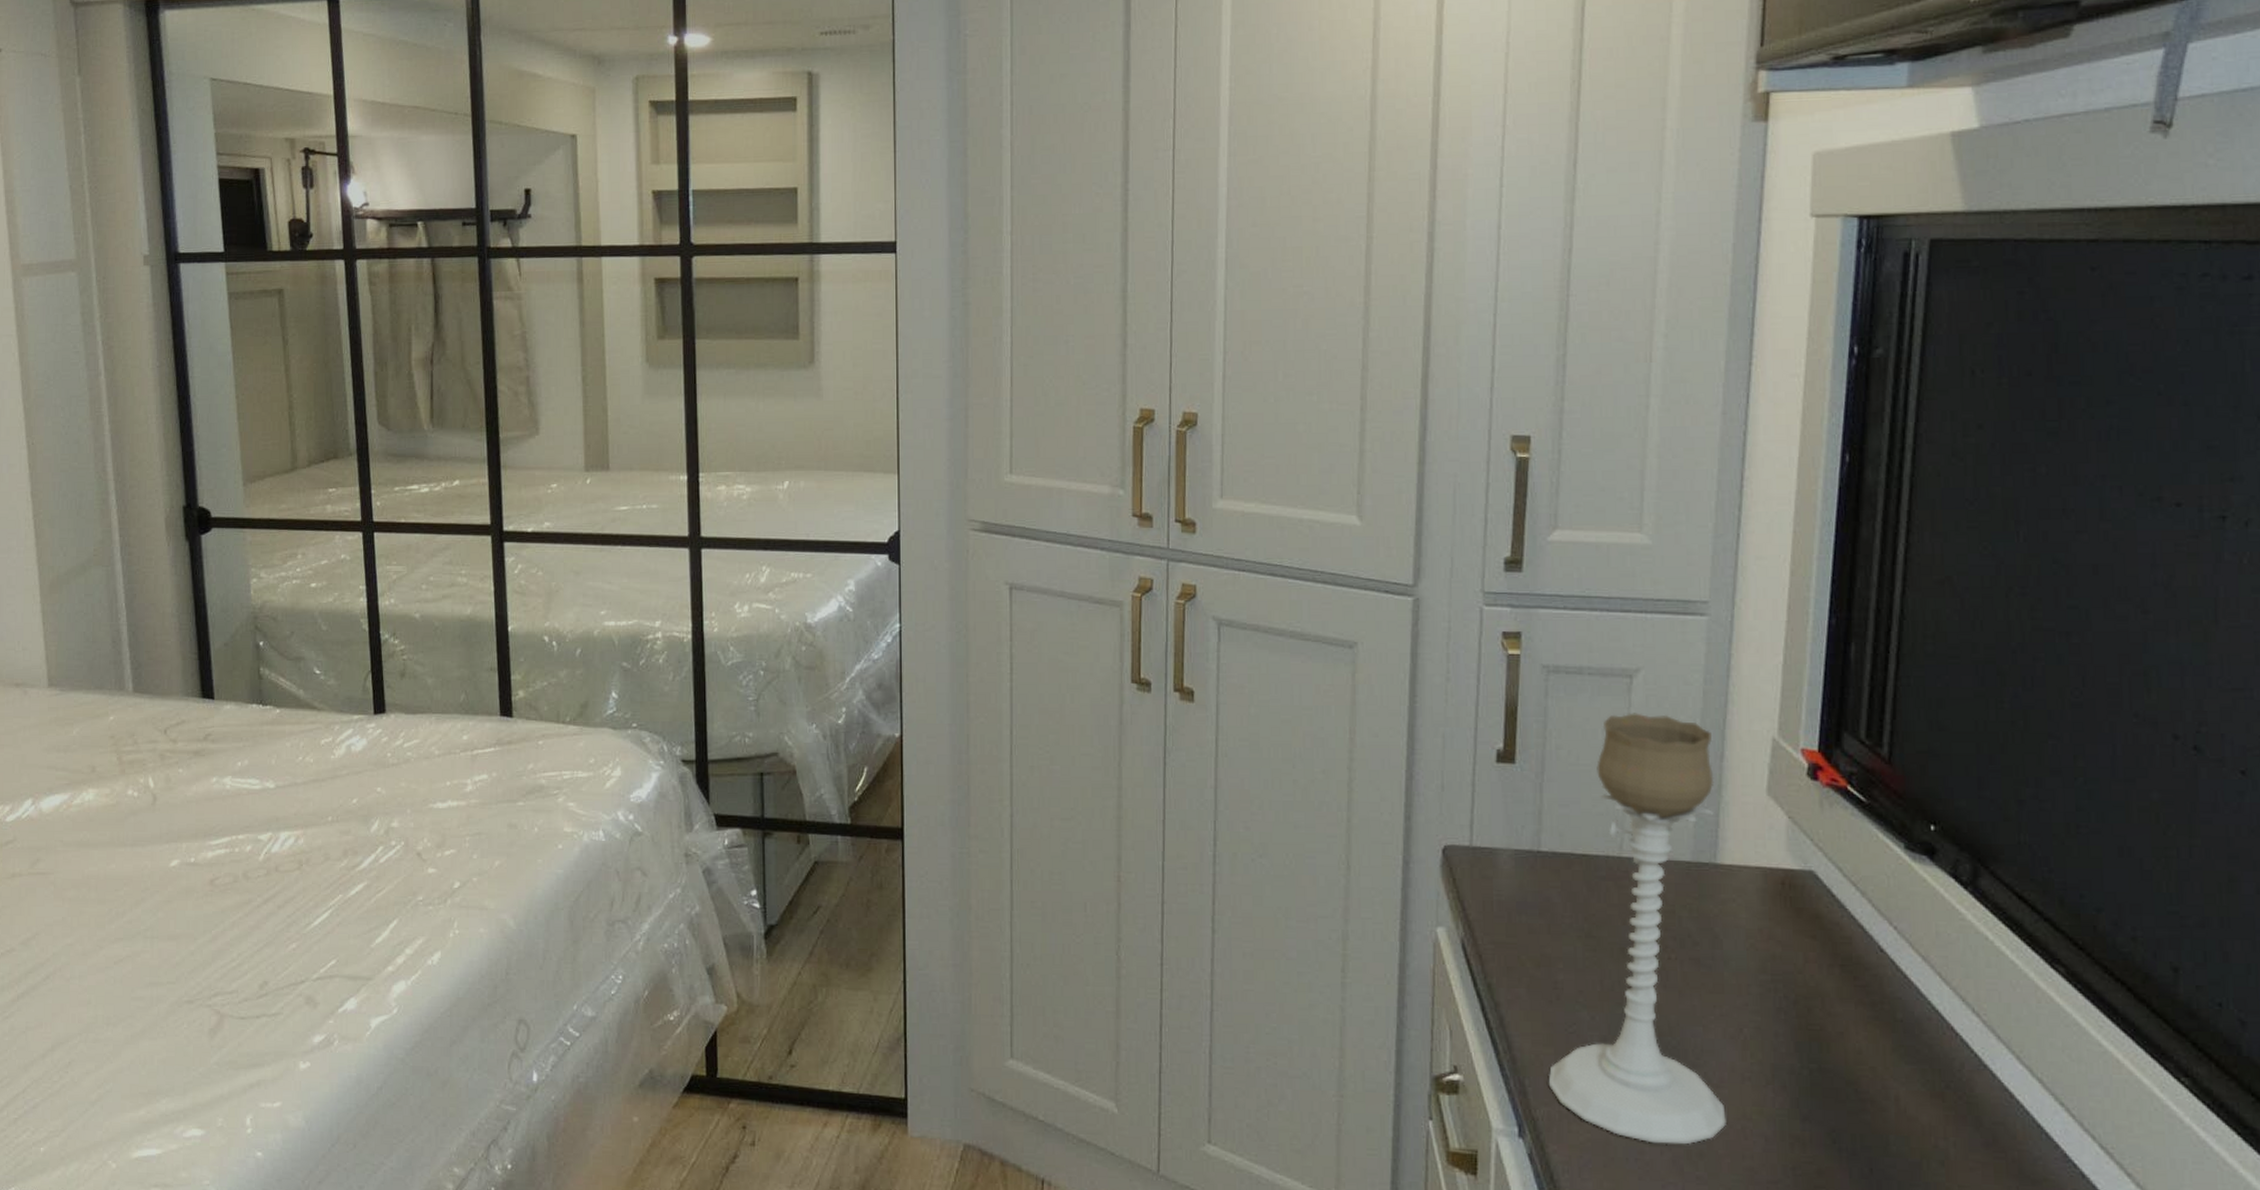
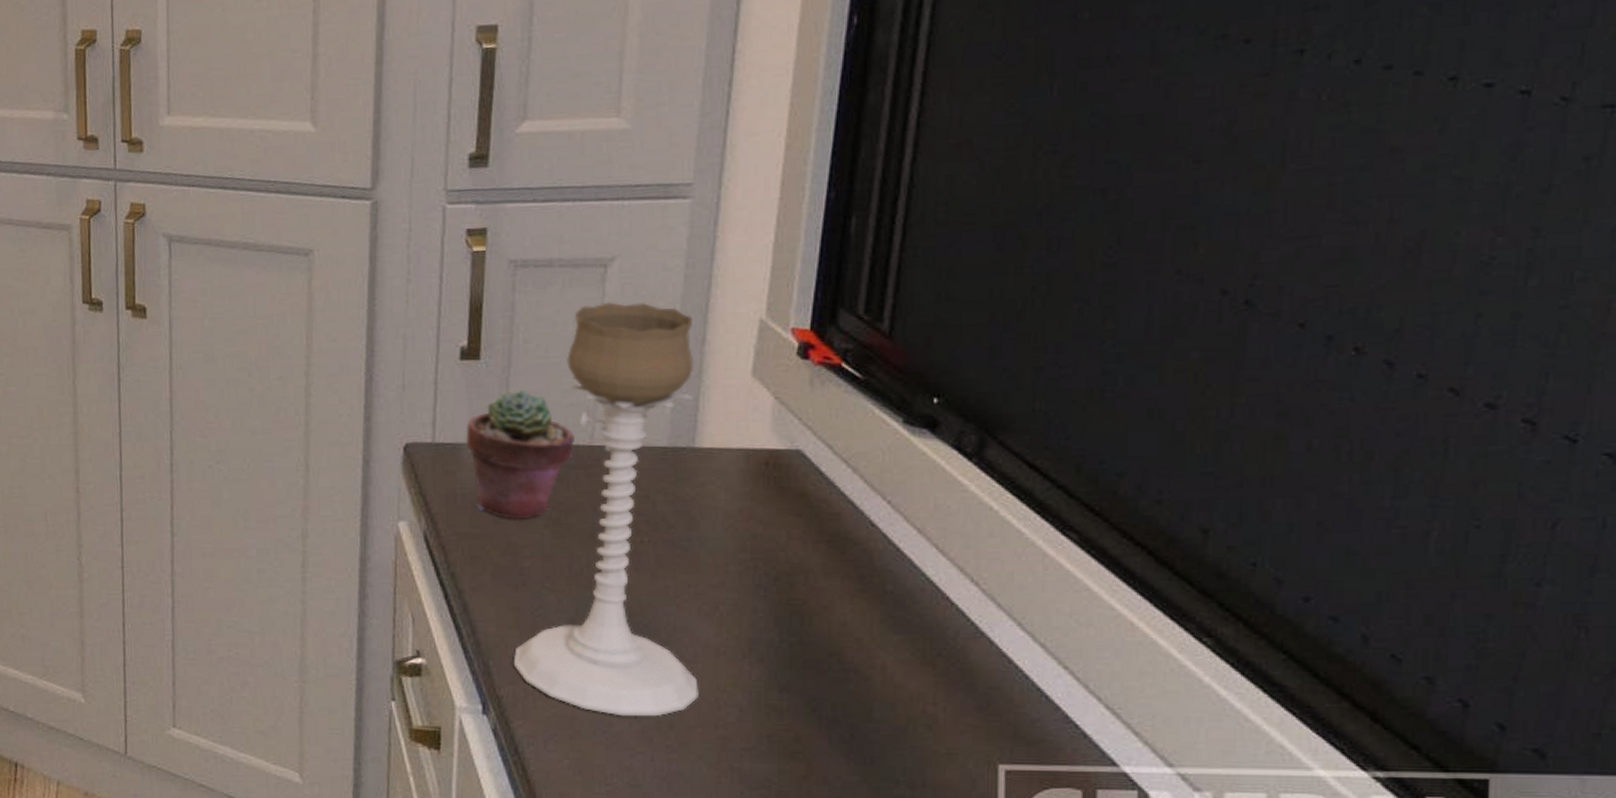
potted succulent: none [1501,796,1605,931] -> present [465,389,575,520]

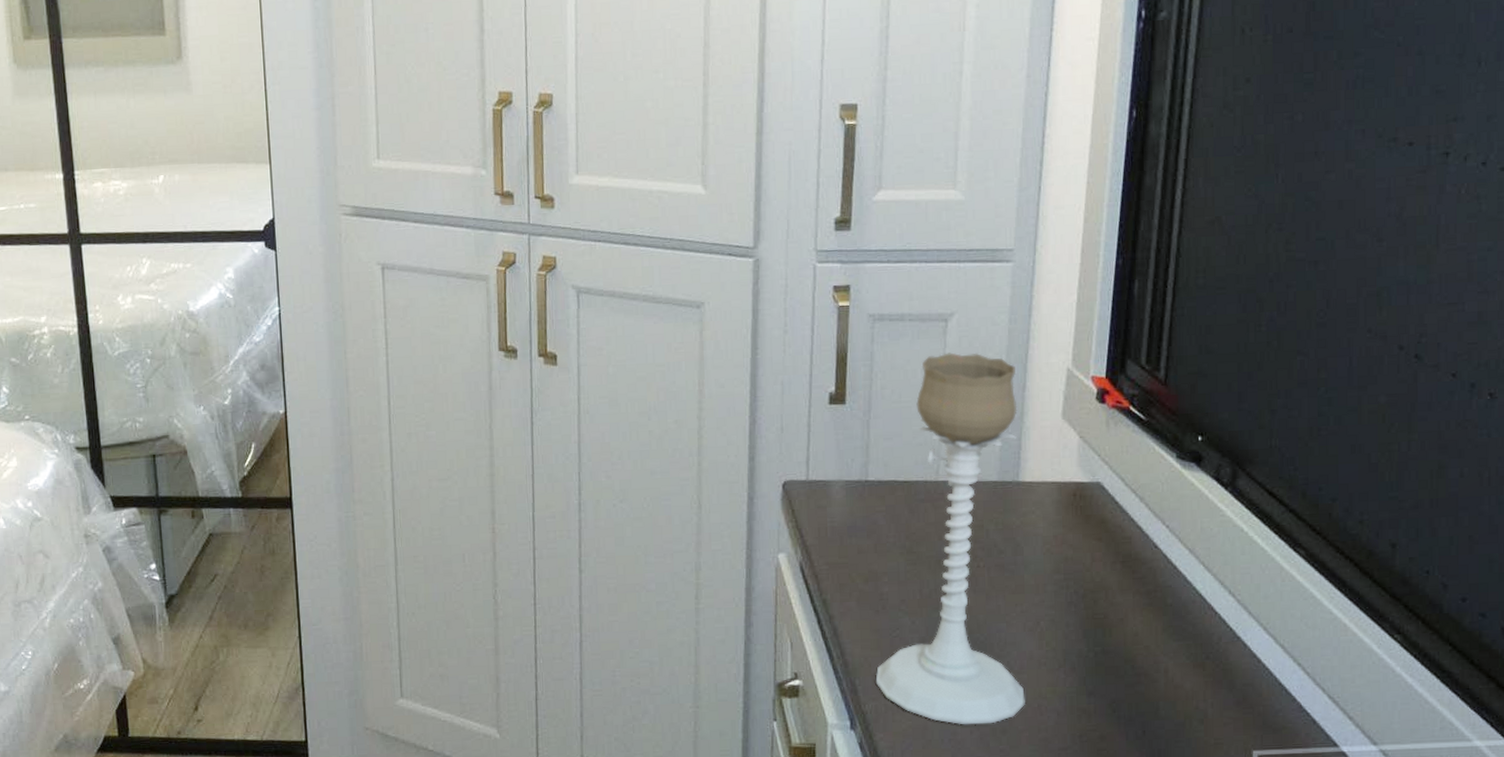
potted succulent: present [465,389,575,520] -> none [834,431,924,549]

